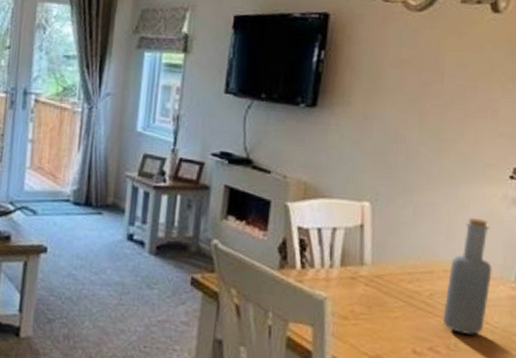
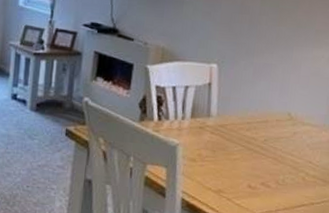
bottle: present [442,218,493,335] -> none [273,76,317,172]

